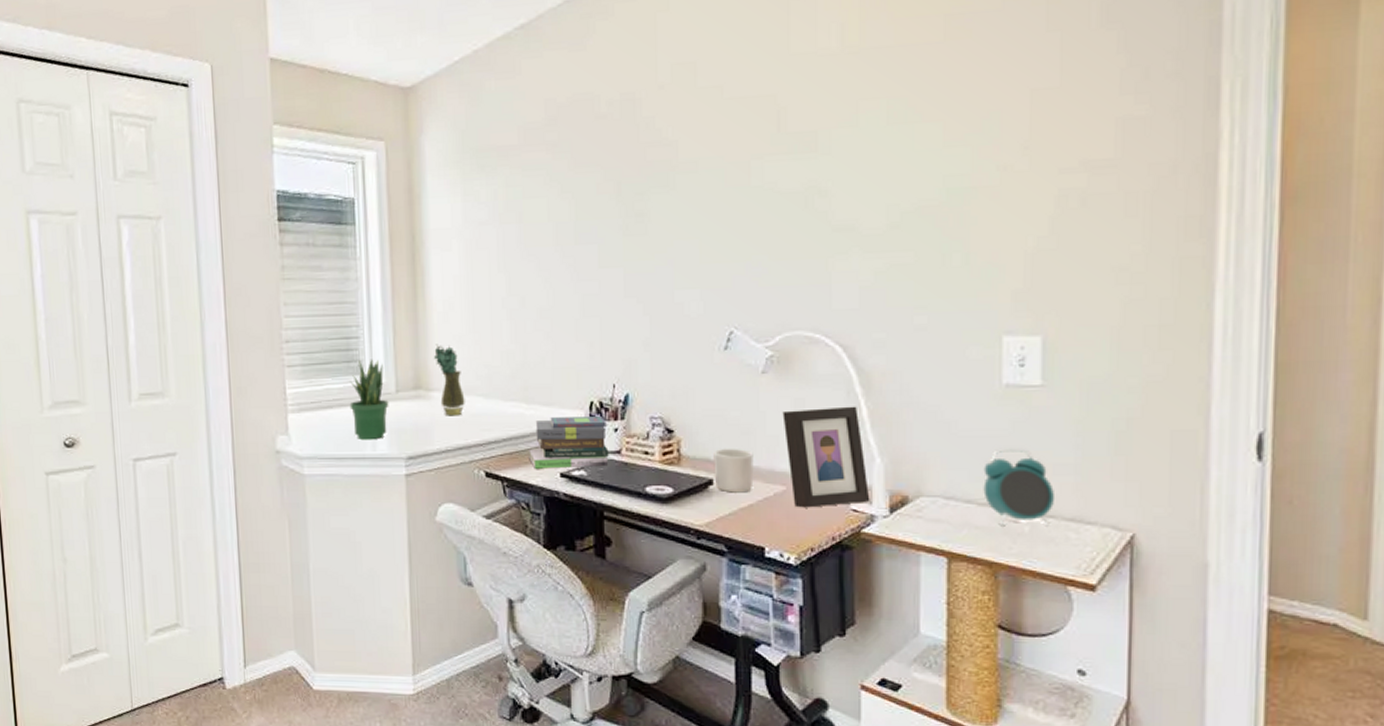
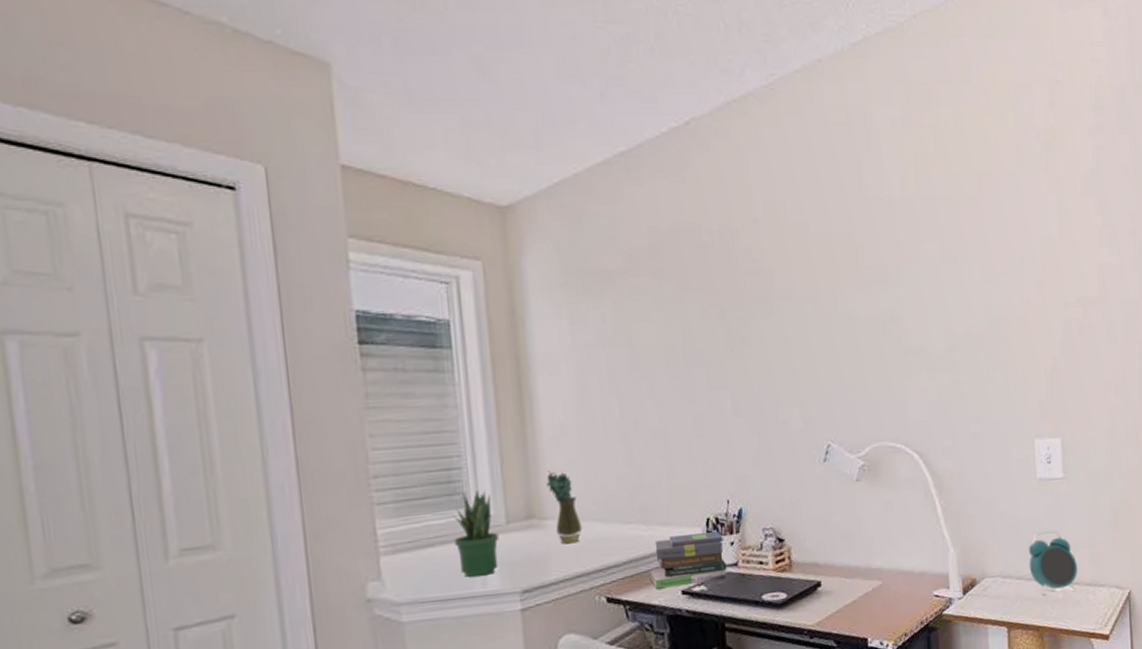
mug: present [713,448,754,493] -> none [820,550,855,592]
picture frame: present [782,406,870,508] -> none [875,505,948,599]

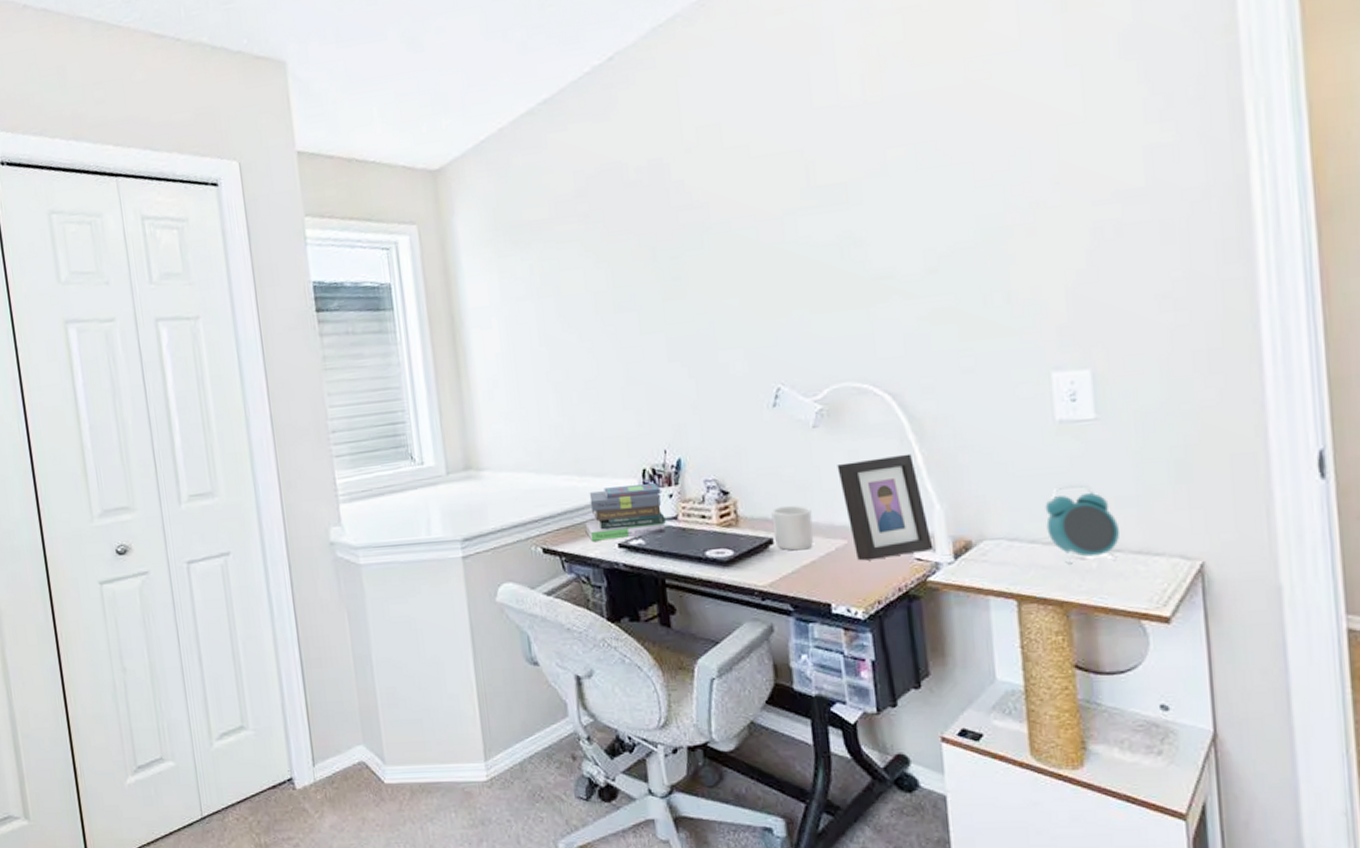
planter: present [453,490,499,577] -> none [399,443,441,525]
vase: present [545,470,582,544] -> none [481,423,517,495]
mug: none [820,550,855,592] -> present [771,505,814,551]
picture frame: none [875,505,948,599] -> present [837,453,934,561]

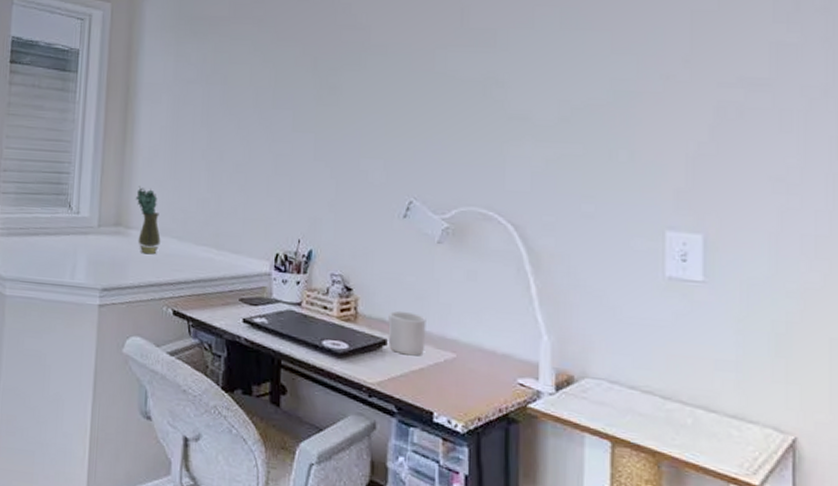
vase: none [481,423,517,495] -> present [135,186,161,255]
books: present [584,483,666,541] -> none [215,265,290,317]
picture frame: present [837,453,934,561] -> none [455,281,537,378]
alarm clock: present [1045,484,1119,563] -> none [647,339,716,420]

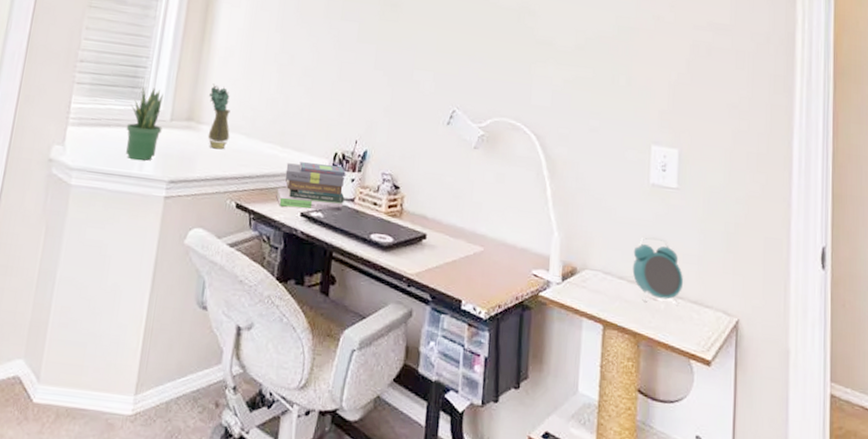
planter: none [54,194,91,269] -> present [126,88,163,161]
books: none [215,265,290,317] -> present [276,162,346,212]
mug: present [388,310,426,356] -> none [427,208,461,249]
alarm clock: none [647,339,716,420] -> present [632,236,683,305]

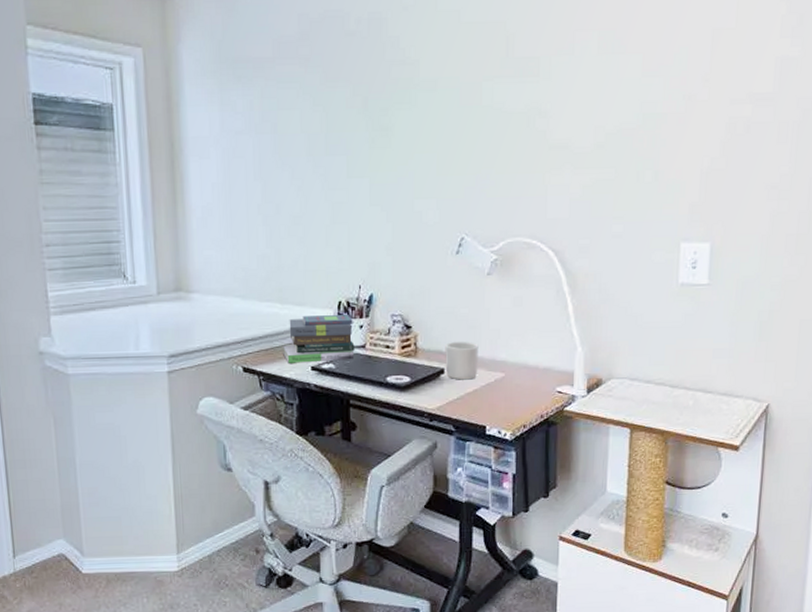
planter: present [126,88,163,161] -> none [112,262,151,339]
vase: present [207,83,230,150] -> none [193,248,224,316]
mug: none [427,208,461,249] -> present [445,341,479,380]
alarm clock: present [632,236,683,305] -> none [660,336,713,400]

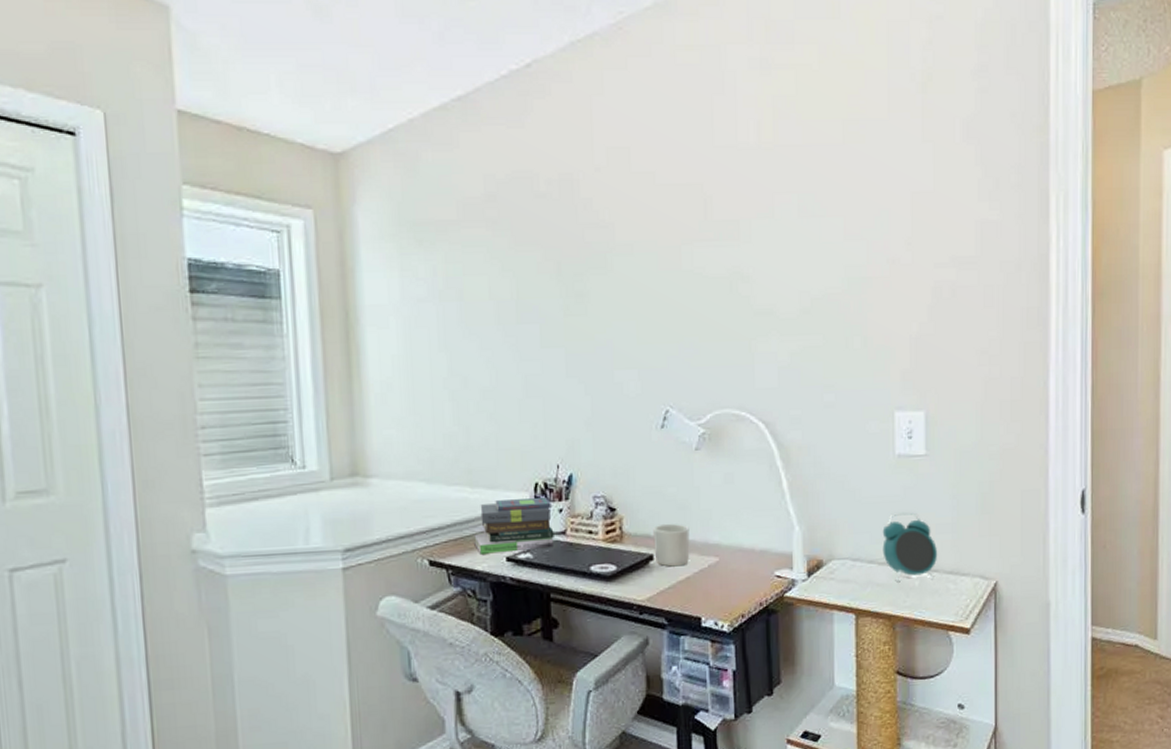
alarm clock: none [660,336,713,400] -> present [882,511,937,581]

